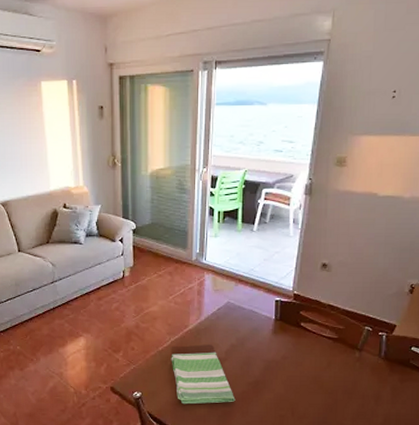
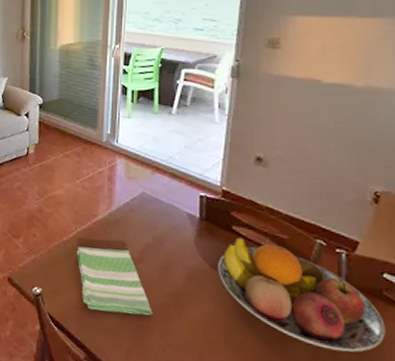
fruit bowl: none [288,331,410,409] -> present [217,237,386,353]

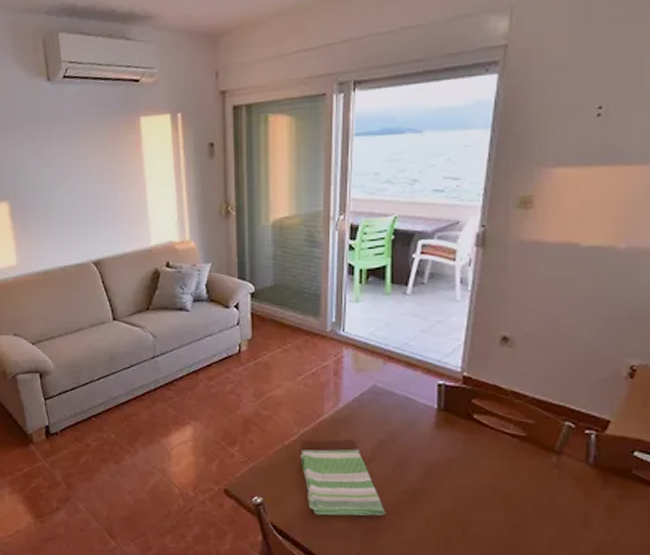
fruit bowl: present [217,237,386,353] -> none [456,426,632,534]

